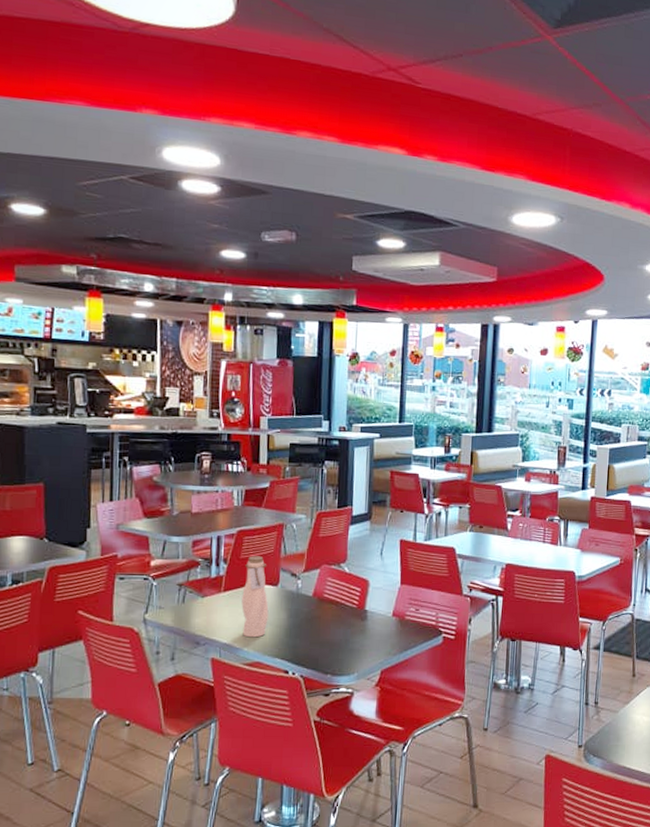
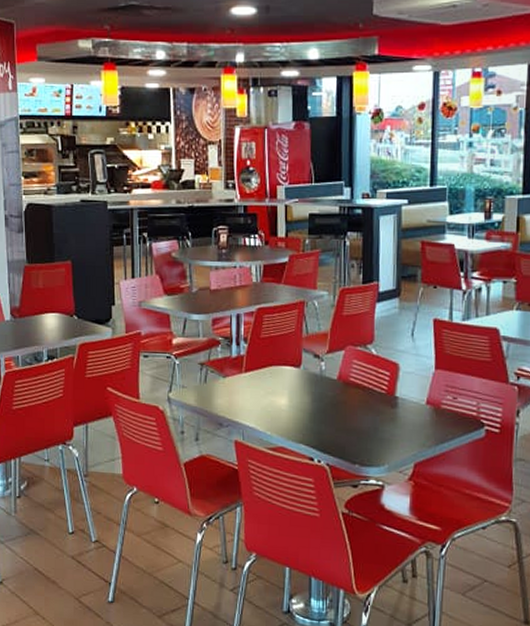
water bottle: present [241,556,269,638] -> none [263,335,292,422]

